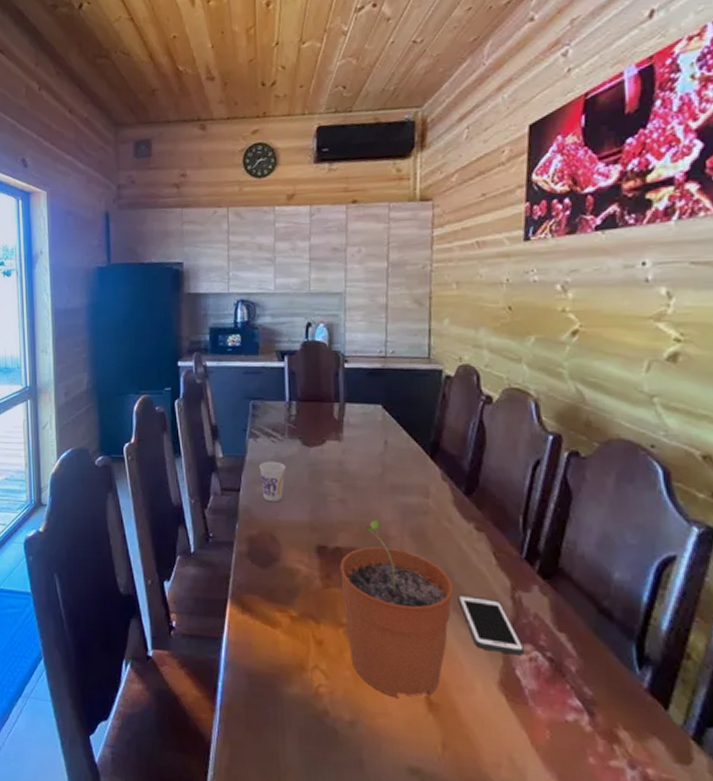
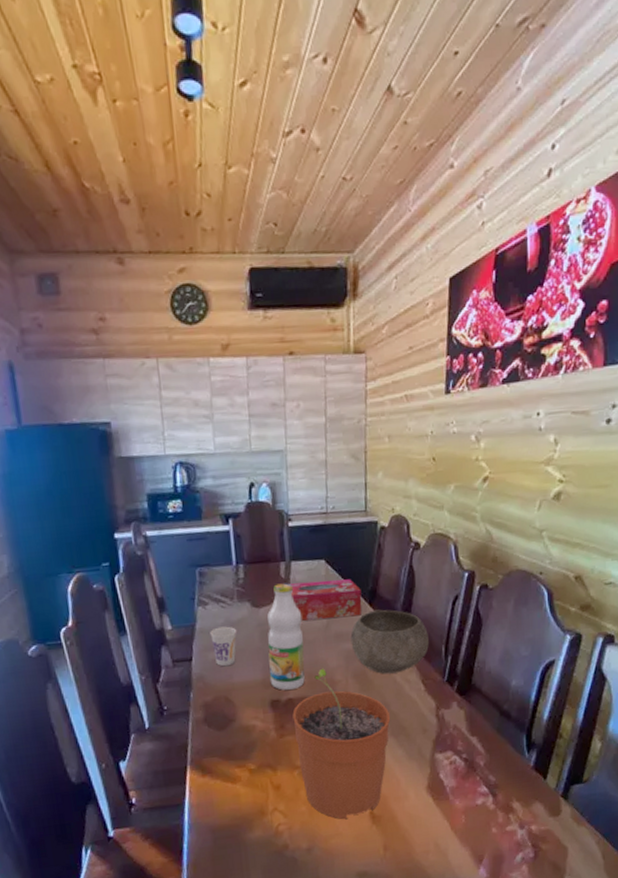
bottle: none [317,424,356,538] -> present [267,583,305,690]
tissue box: none [342,426,423,469] -> present [289,579,362,621]
bowl: none [408,464,504,539] -> present [350,609,430,674]
cell phone: present [458,594,524,656] -> none [394,719,446,763]

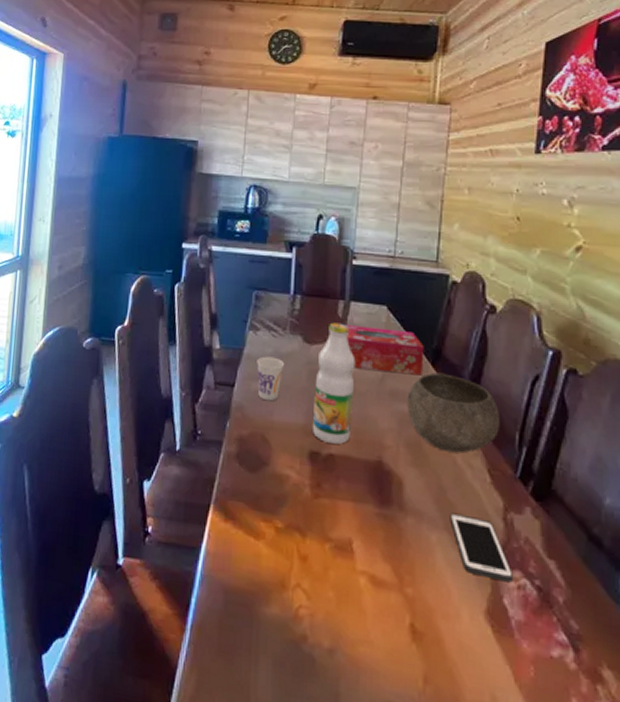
plant pot: present [292,668,391,820] -> none [332,427,446,625]
cell phone: none [394,719,446,763] -> present [450,512,513,583]

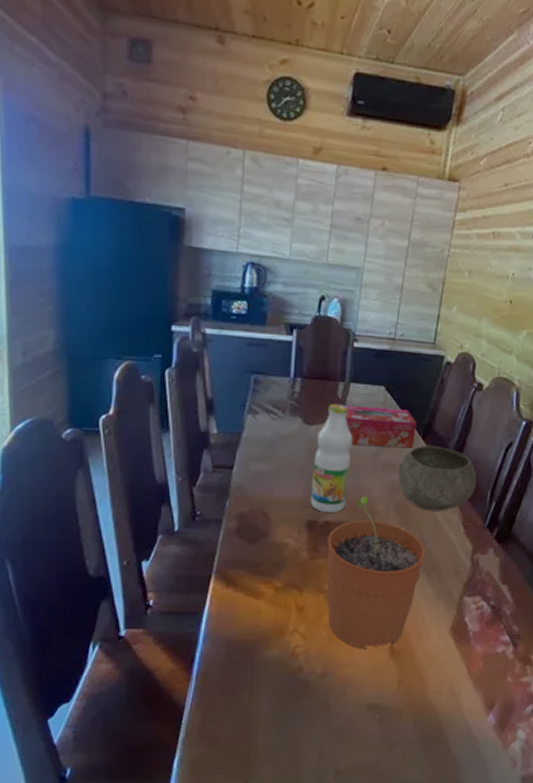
cup: present [257,356,285,402] -> none [256,438,285,480]
plant pot: none [332,427,446,625] -> present [327,495,426,650]
cell phone: present [450,512,513,583] -> none [427,559,474,606]

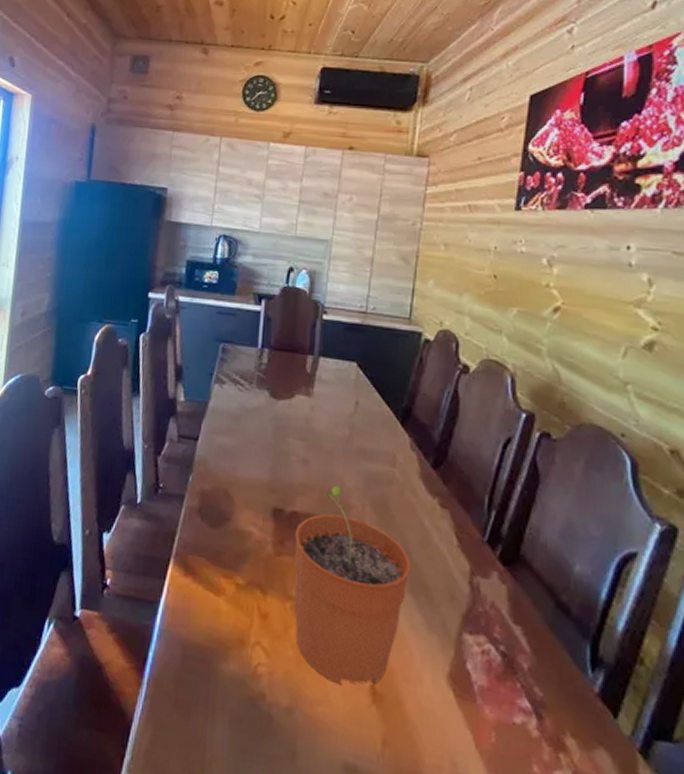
bottle: present [310,403,353,512] -> none [276,378,323,502]
tissue box: present [345,406,417,449] -> none [314,381,394,435]
bowl: present [398,445,477,511] -> none [374,431,470,515]

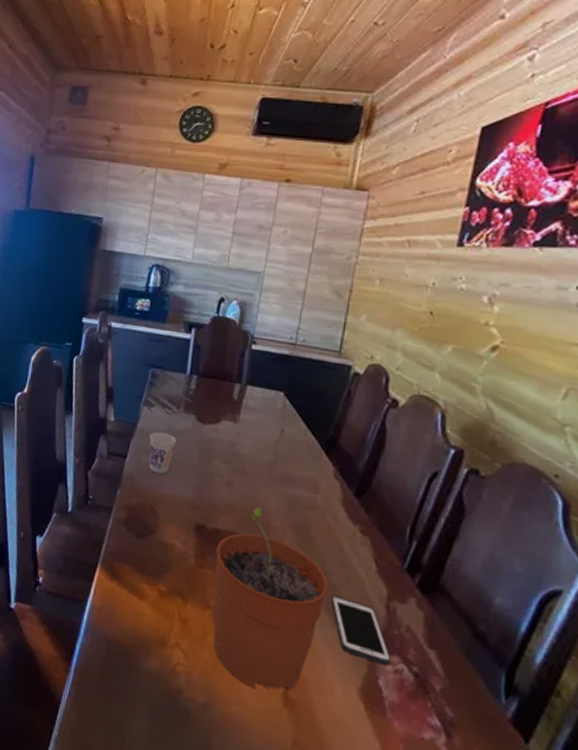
cup: none [221,410,251,457] -> present [149,431,177,475]
cell phone: none [414,574,477,647] -> present [331,595,391,666]

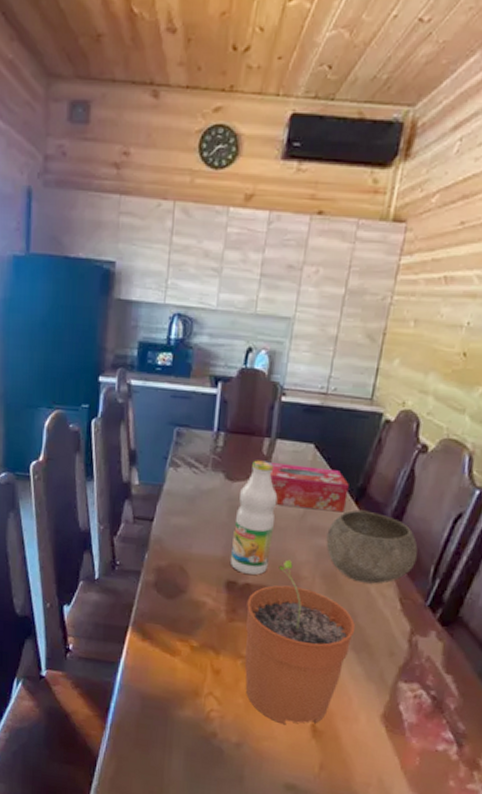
cup: present [149,431,177,475] -> none [176,492,206,535]
bottle: none [199,404,248,521] -> present [229,460,278,575]
tissue box: none [240,408,319,463] -> present [270,463,349,513]
bowl: none [296,460,393,541] -> present [326,509,418,584]
cell phone: present [331,595,391,666] -> none [357,635,411,693]

